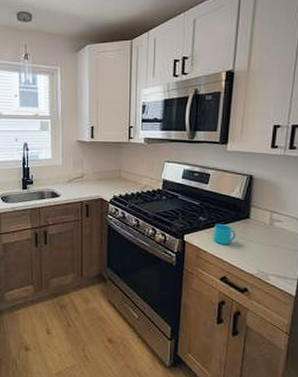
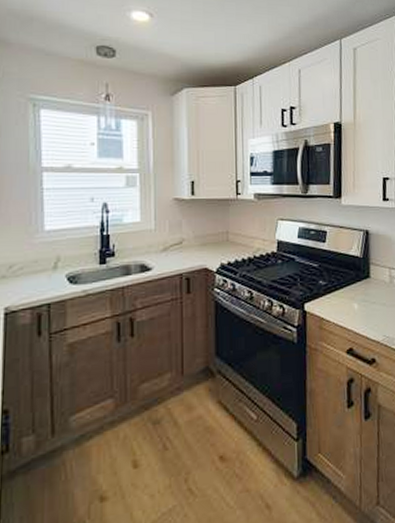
cup: present [213,224,236,244] -> none [335,287,359,310]

